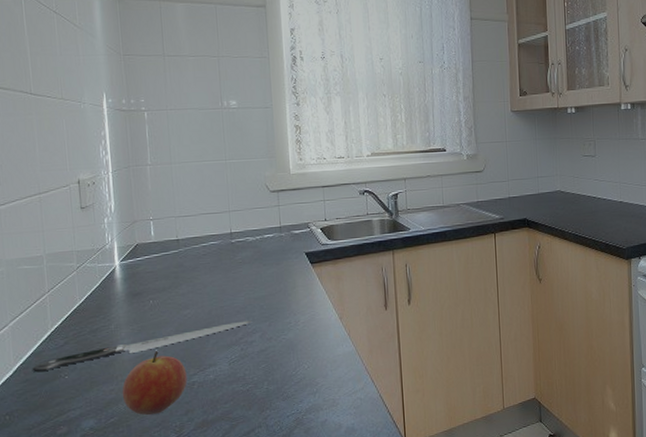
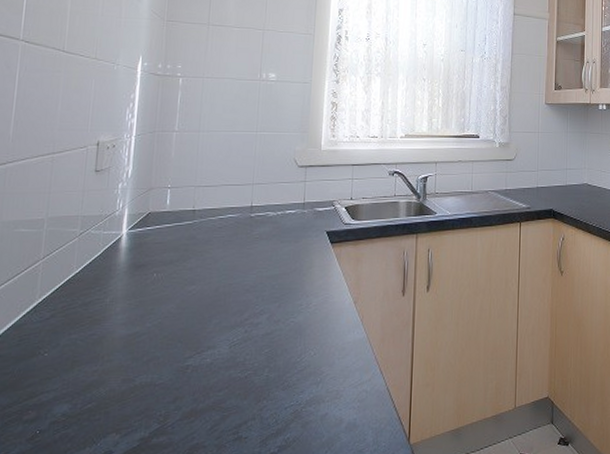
kitchen knife: present [32,320,253,373] -> none [8,300,261,348]
fruit: present [122,351,187,416] -> none [105,329,182,402]

